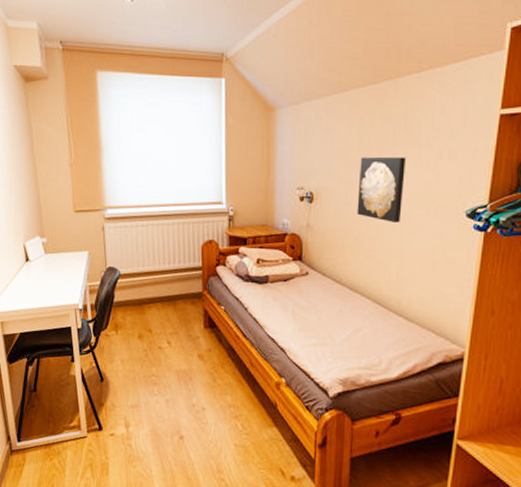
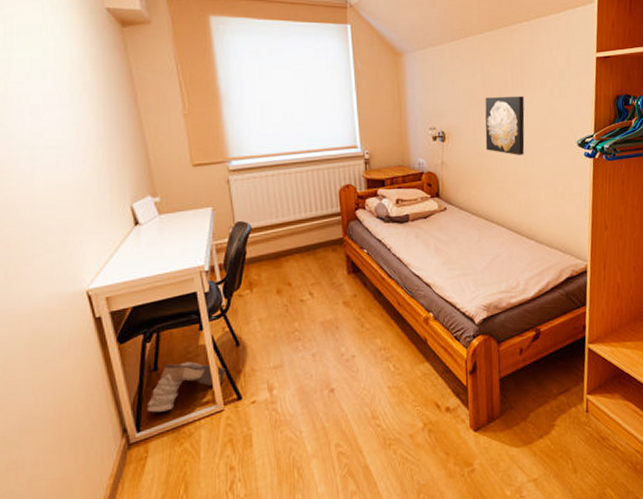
boots: none [27,387,91,429] -> present [147,361,226,413]

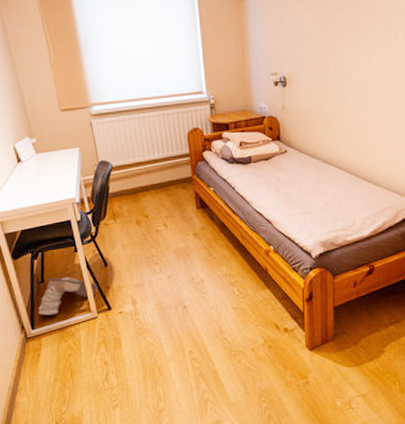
wall art: present [485,96,525,155] -> none [326,39,367,100]

